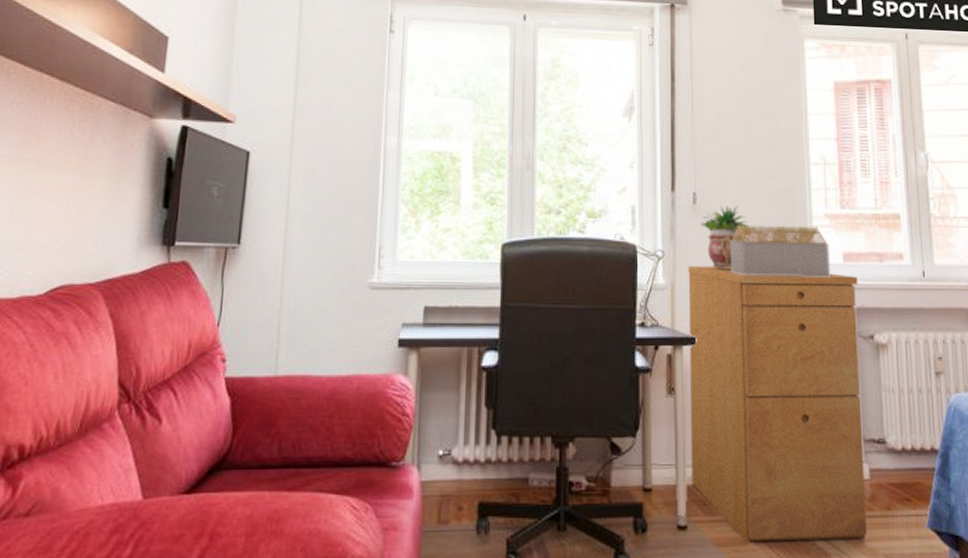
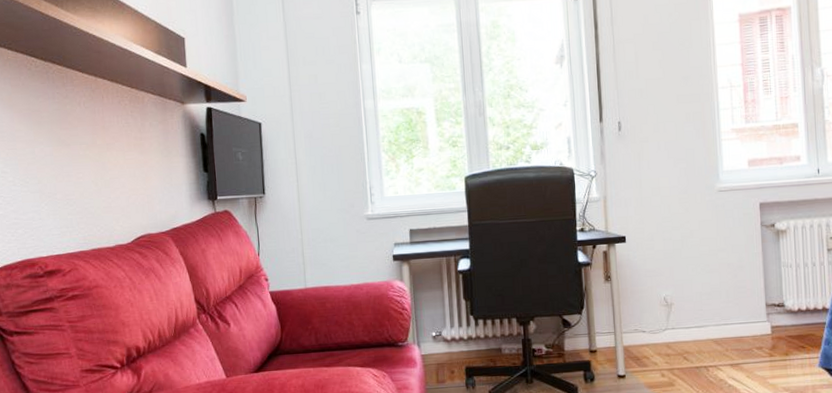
filing cabinet: present [688,265,867,541] -> none [617,177,769,383]
potted plant: present [700,206,751,269] -> none [625,129,668,181]
architectural model: present [731,224,831,277] -> none [652,139,738,186]

